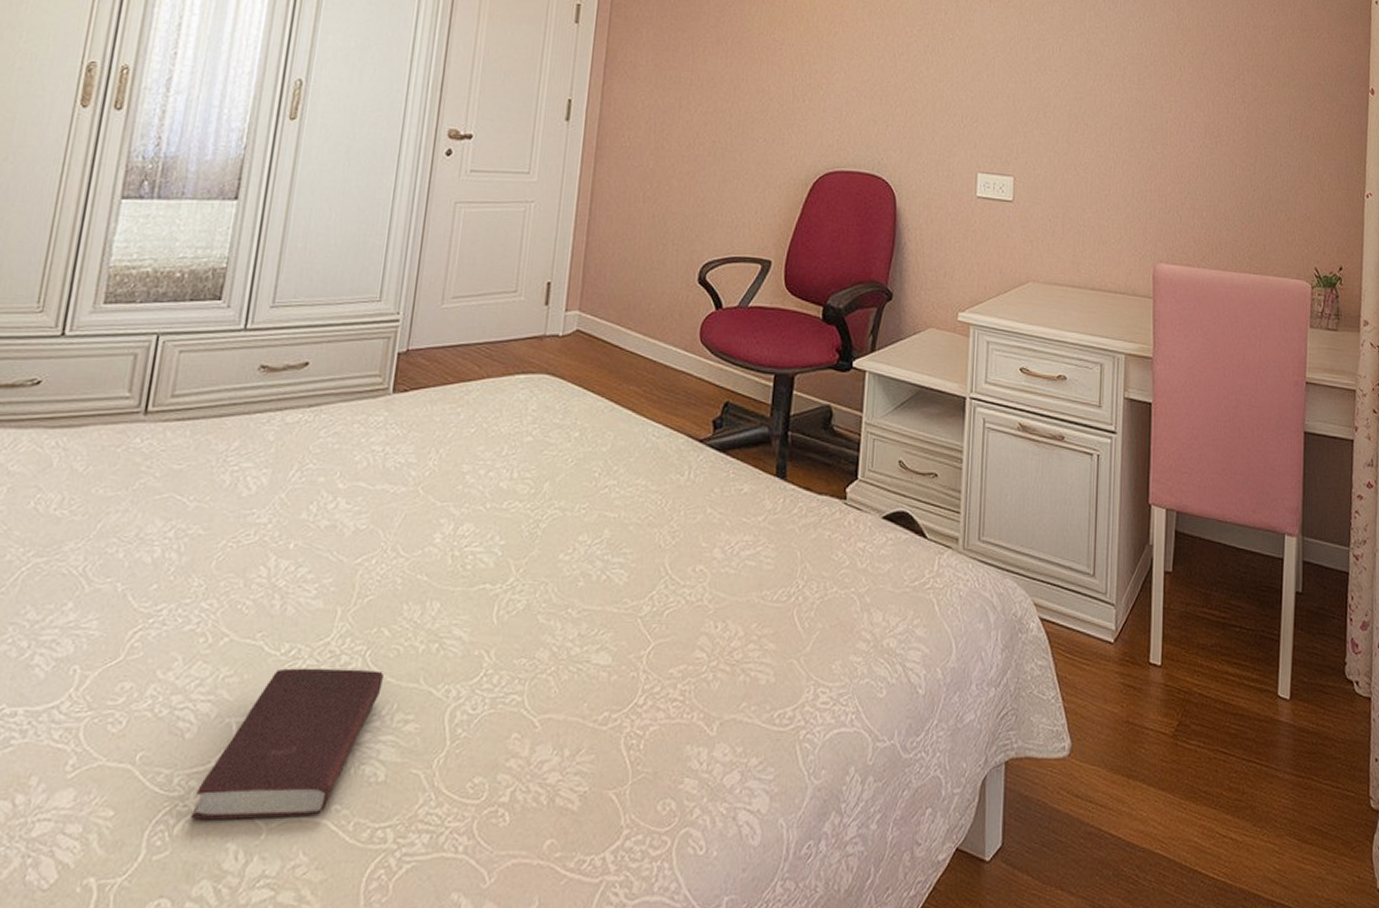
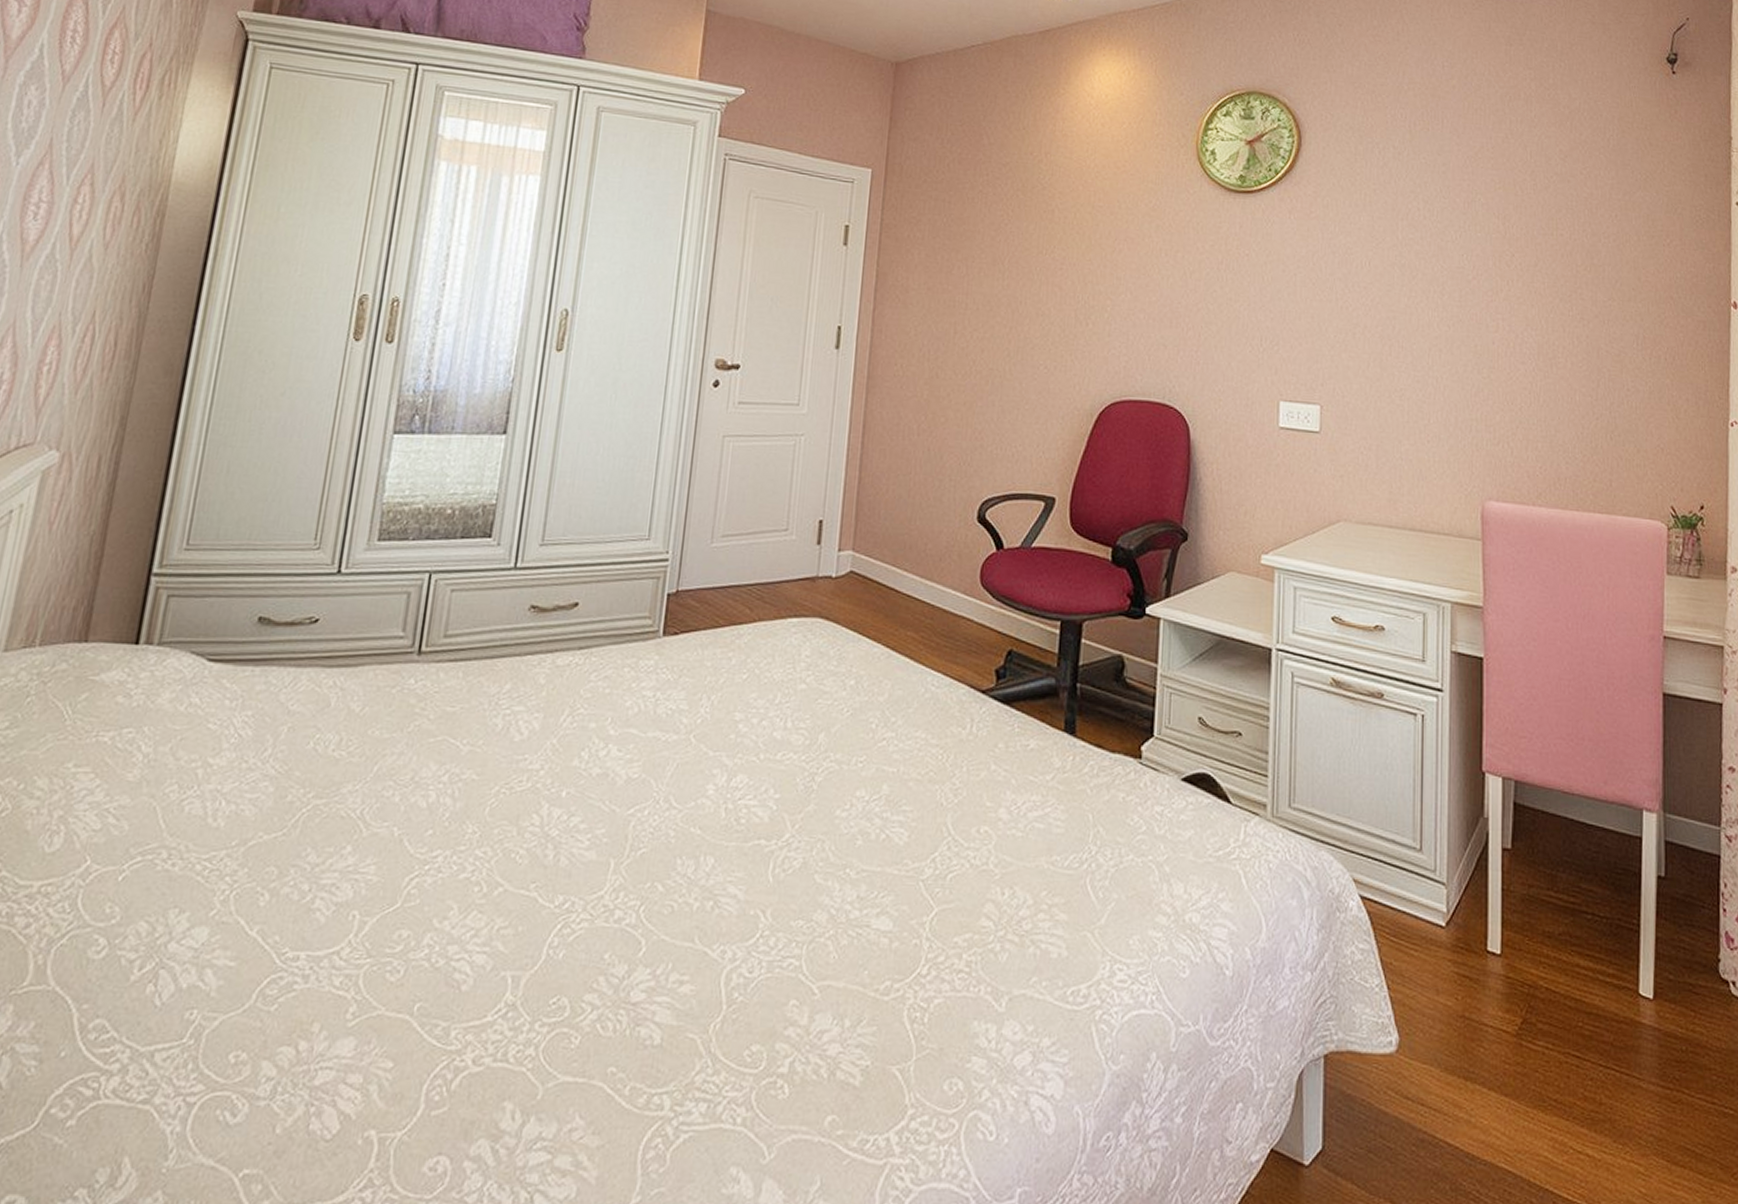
book: present [190,668,384,819] -> none [467,921,658,1077]

